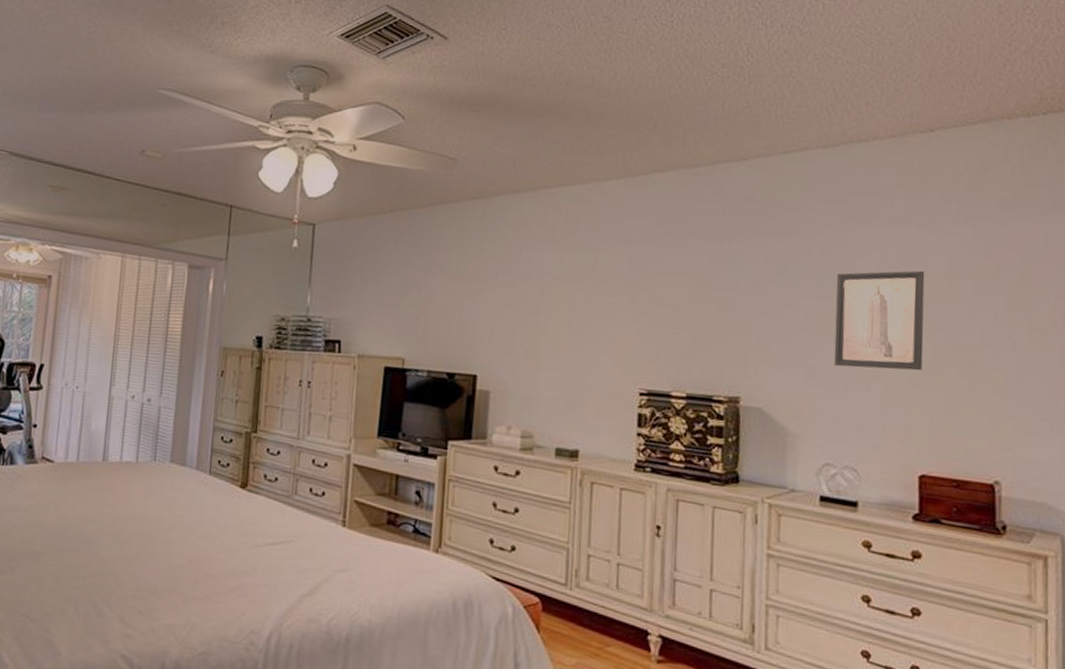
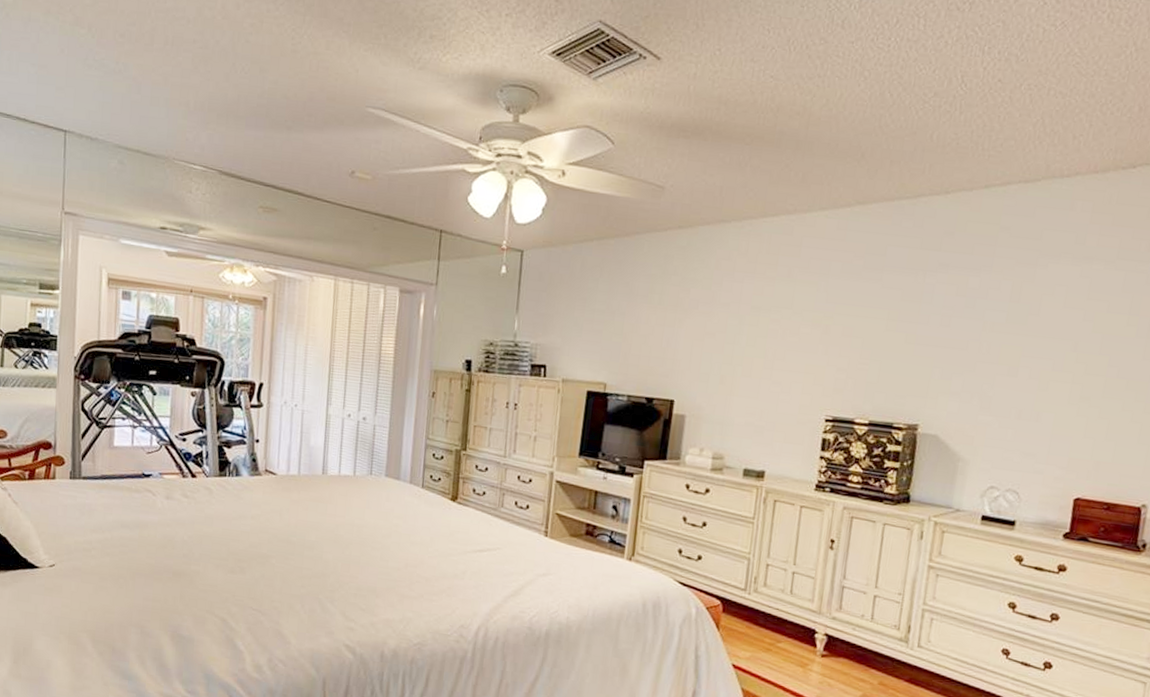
wall art: present [834,270,925,371] -> none [1010,307,1107,403]

